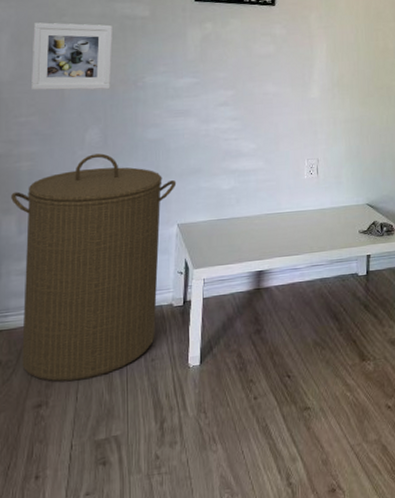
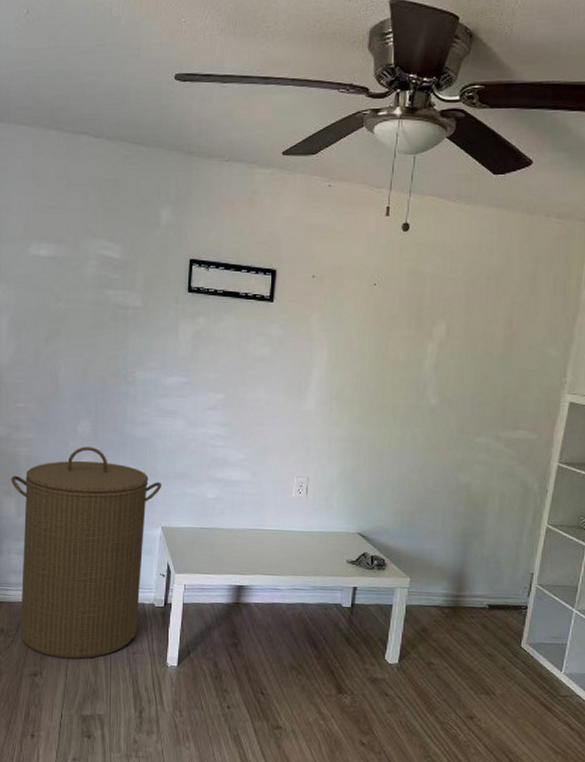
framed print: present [32,22,113,90] -> none [29,307,105,382]

